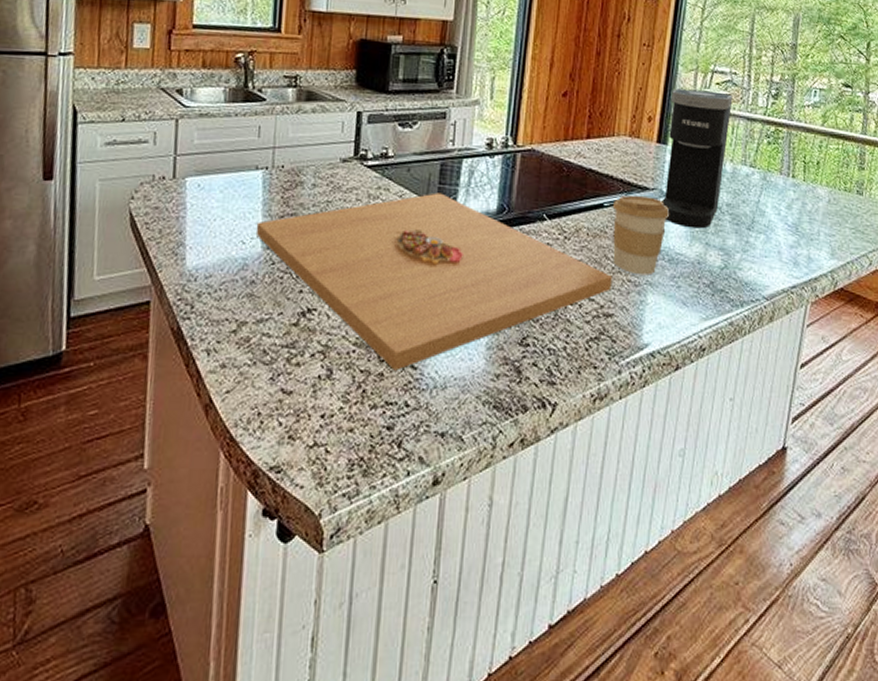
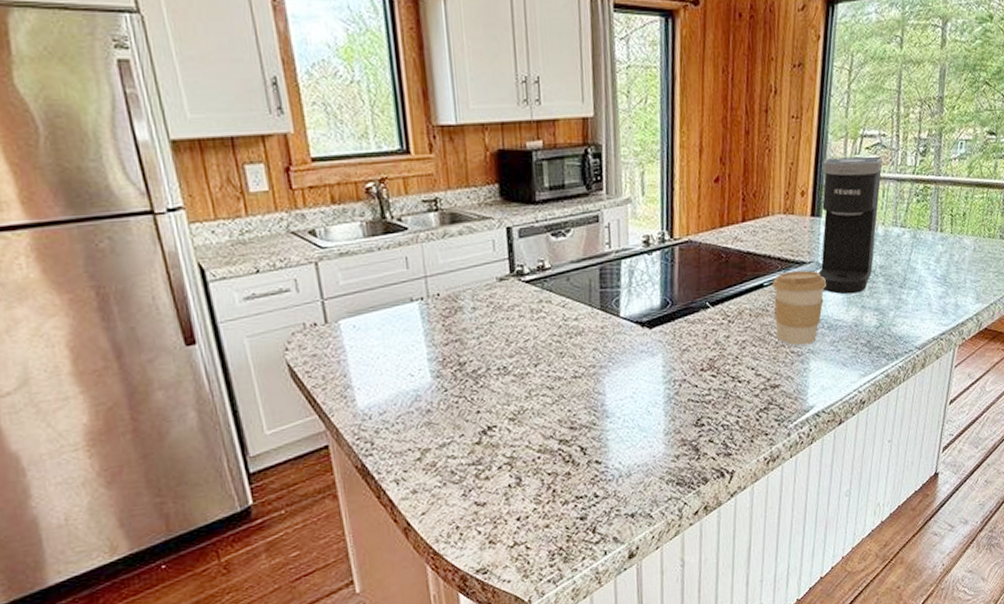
platter: present [255,192,613,371] -> none [421,297,777,468]

